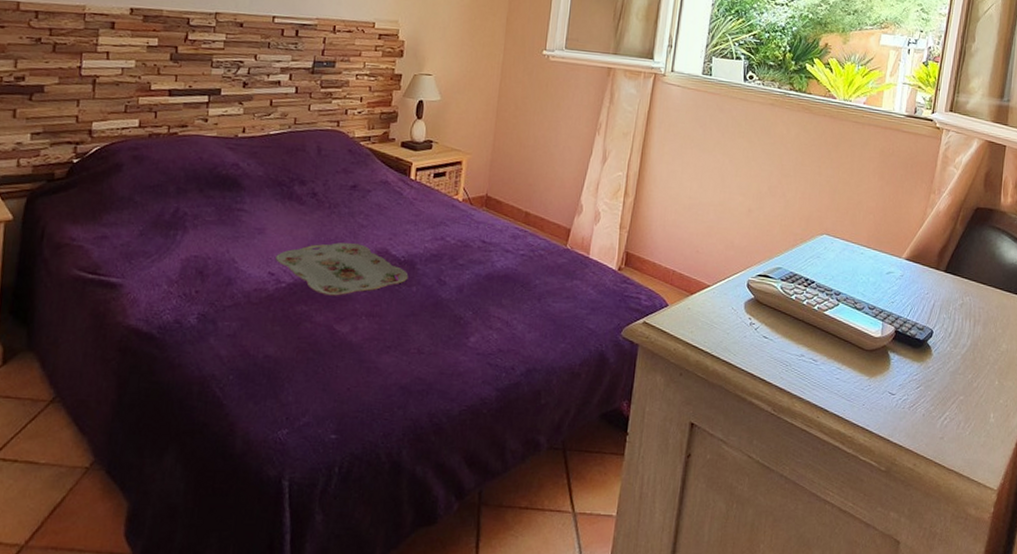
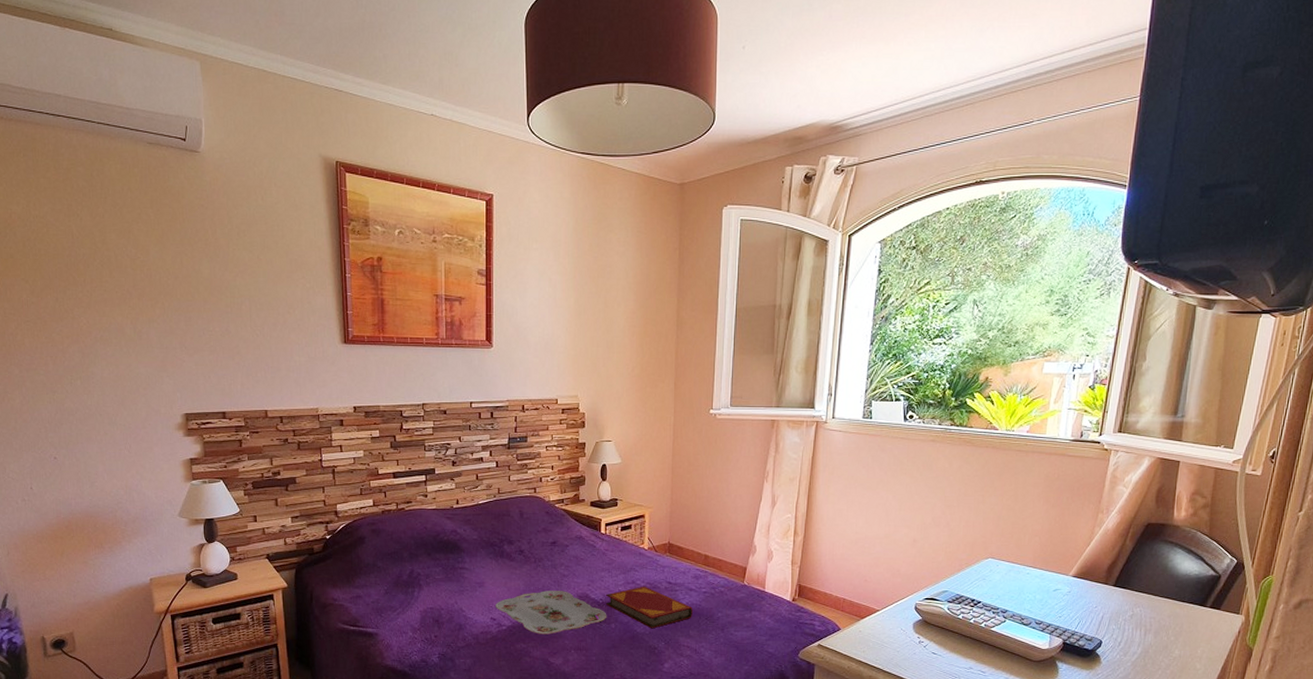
hardback book: none [408,243,507,295] -> present [606,586,692,629]

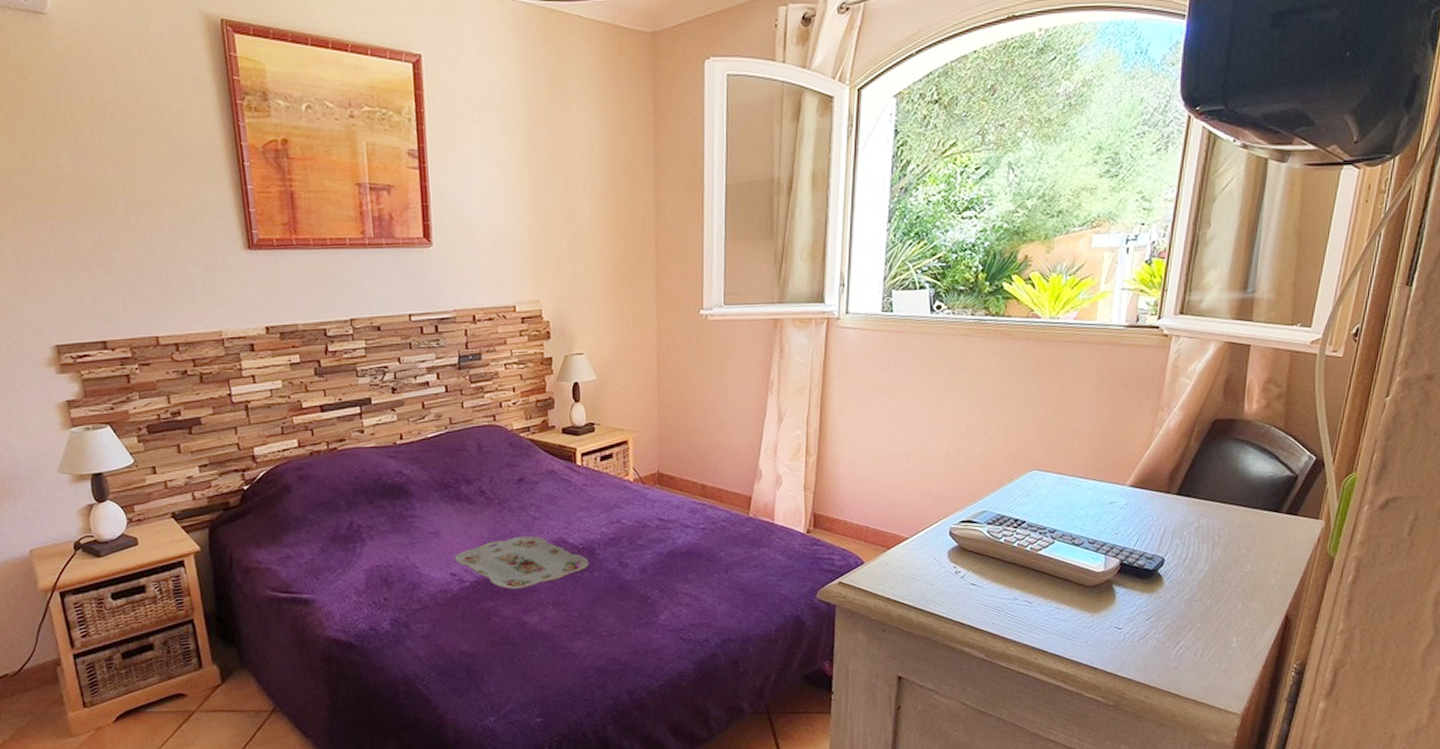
hardback book: present [606,586,692,629] -> none [587,525,690,575]

